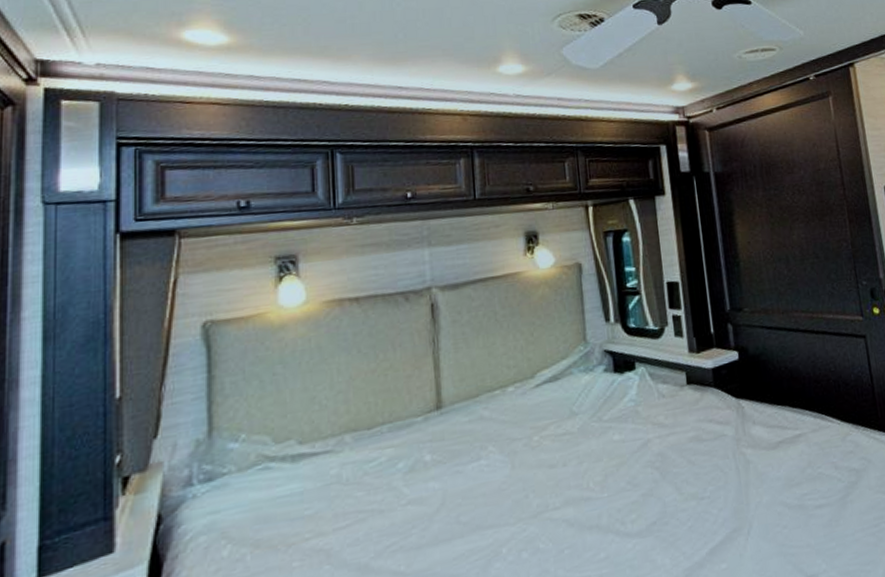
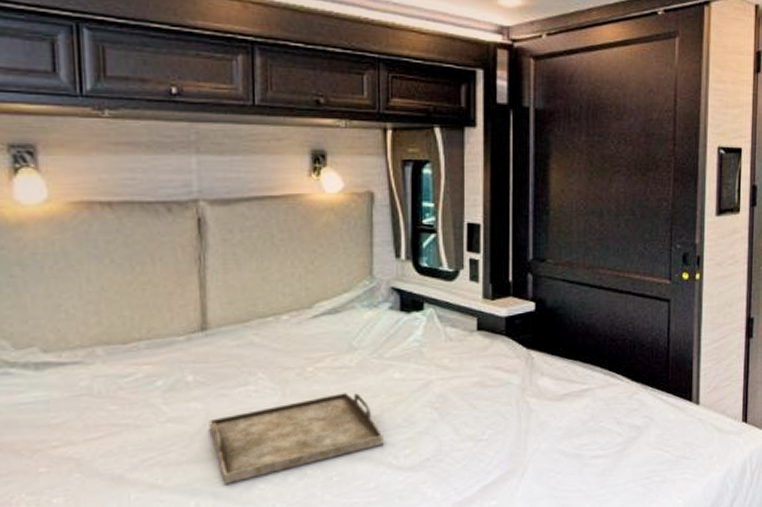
serving tray: none [445,459,610,566] -> present [208,393,384,484]

